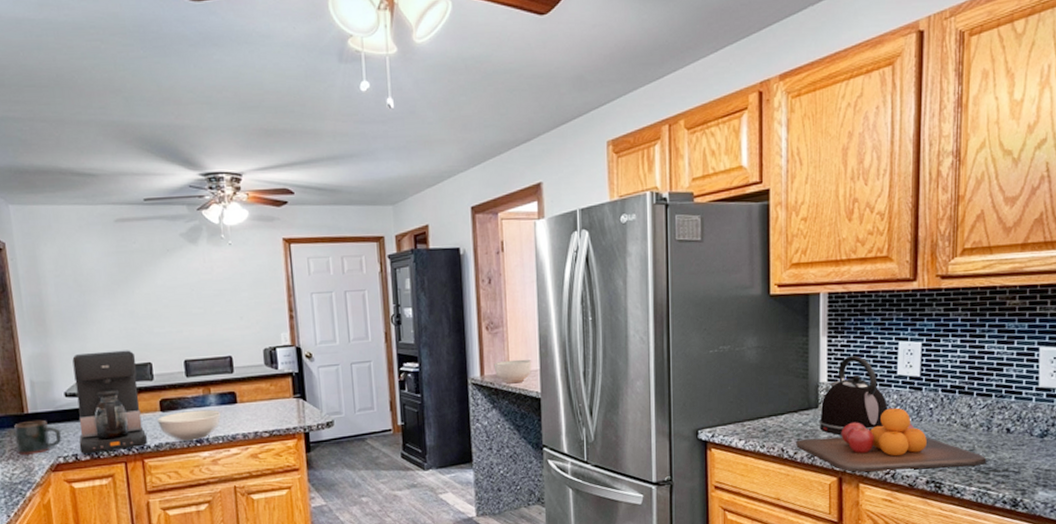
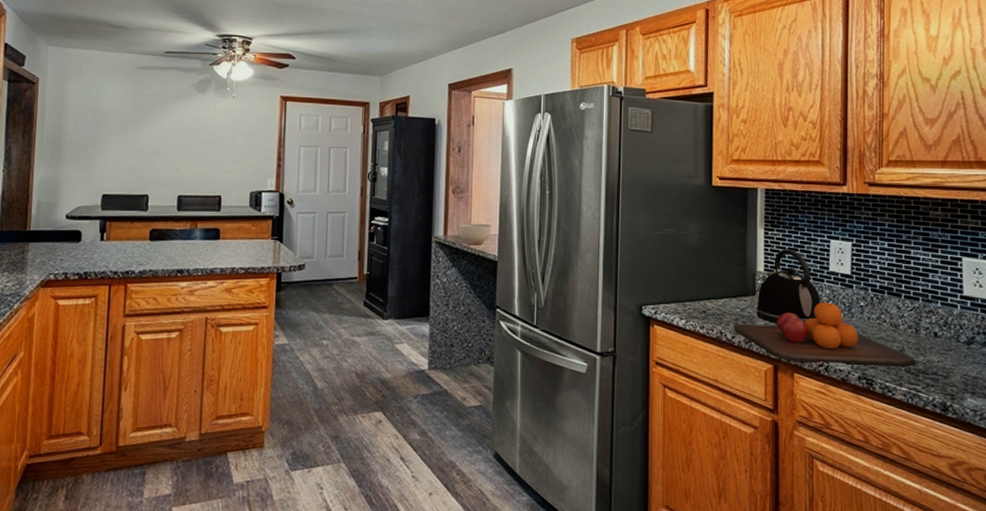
mug: present [14,420,61,455] -> none [13,237,56,269]
coffee maker: present [72,350,147,455] -> none [70,180,135,274]
bowl: present [157,409,222,441] -> none [145,242,204,270]

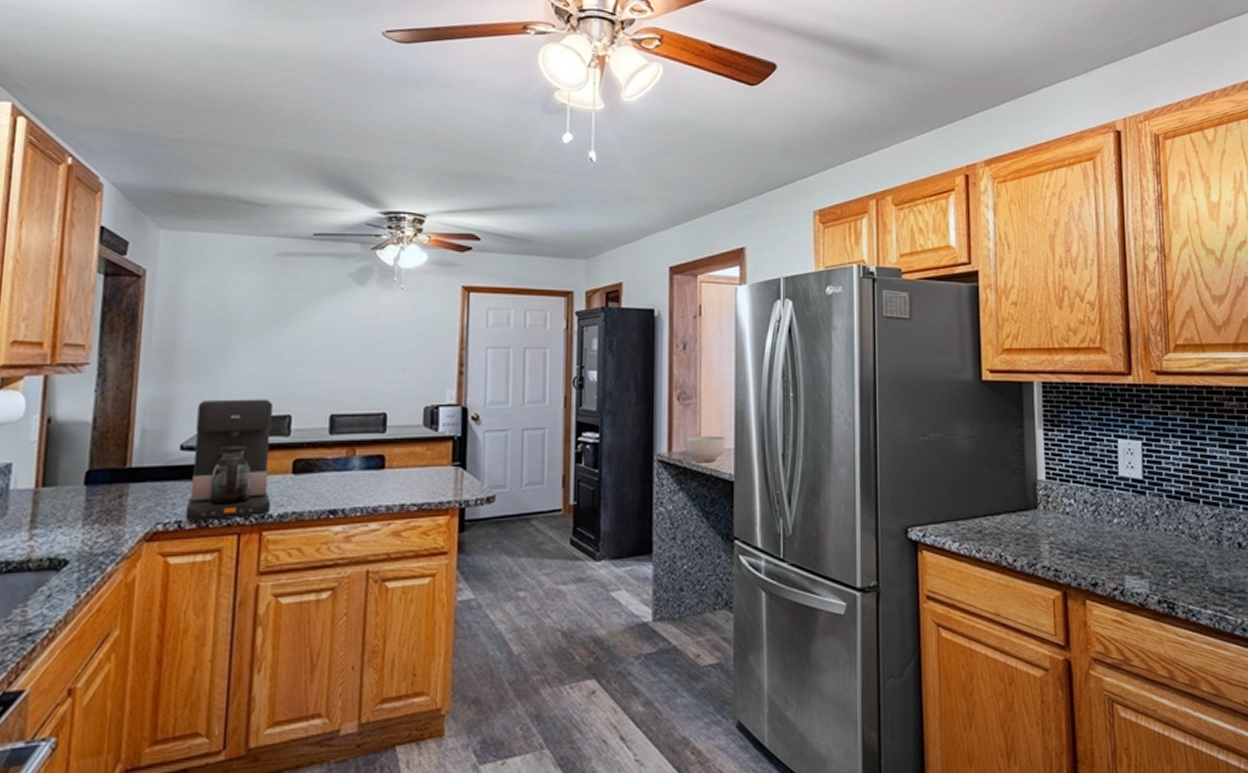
coffee maker: none [70,180,135,274] -> present [185,399,274,522]
chopping board: present [734,302,916,366] -> none [1015,513,1220,587]
kettle: present [755,249,821,324] -> none [1038,452,1112,542]

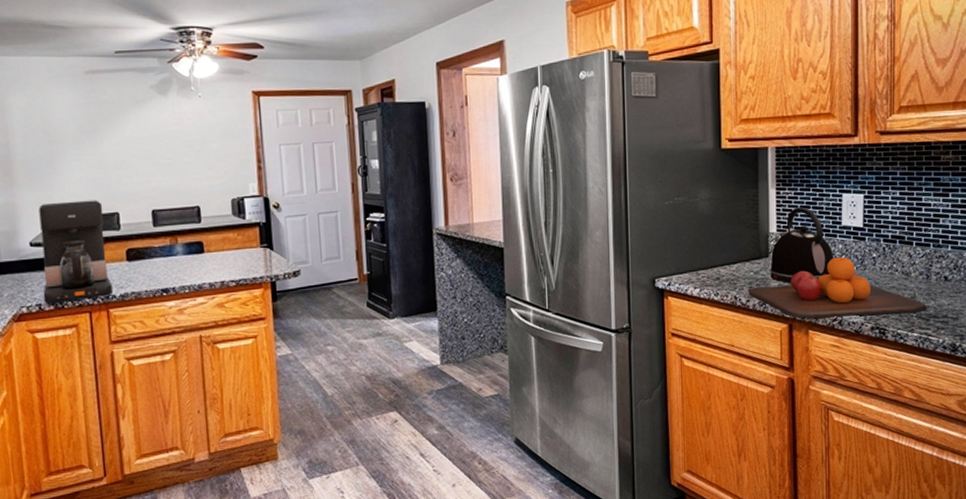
bowl: present [683,435,726,463] -> none [458,209,495,234]
chopping board: none [1015,513,1220,587] -> present [748,257,927,319]
kettle: none [1038,452,1112,542] -> present [769,207,834,284]

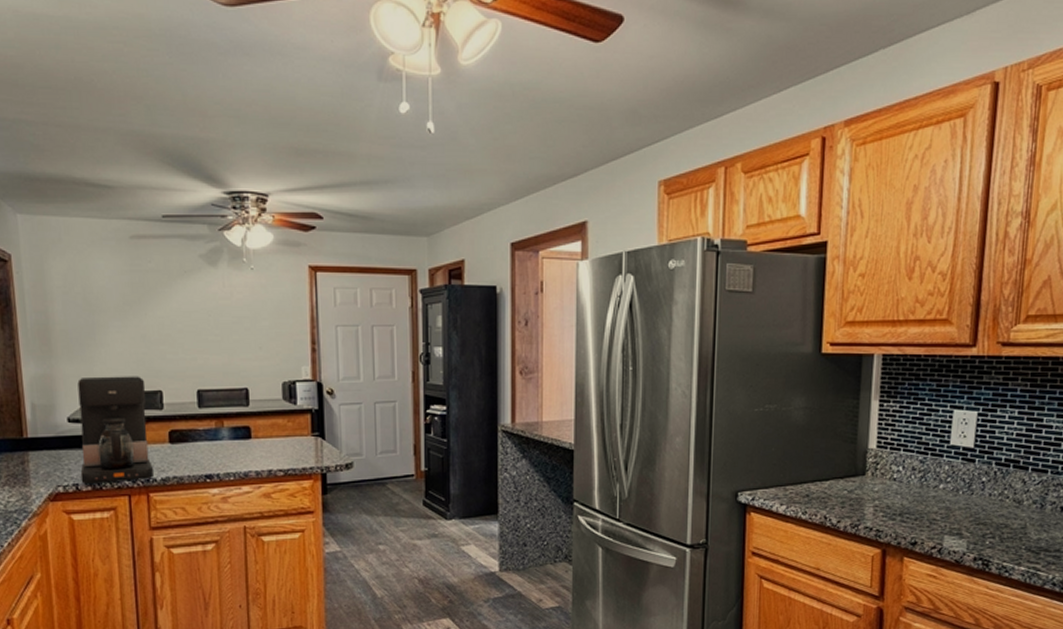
chopping board: present [748,257,927,319] -> none [840,479,1038,546]
kettle: present [769,207,834,284] -> none [865,422,939,506]

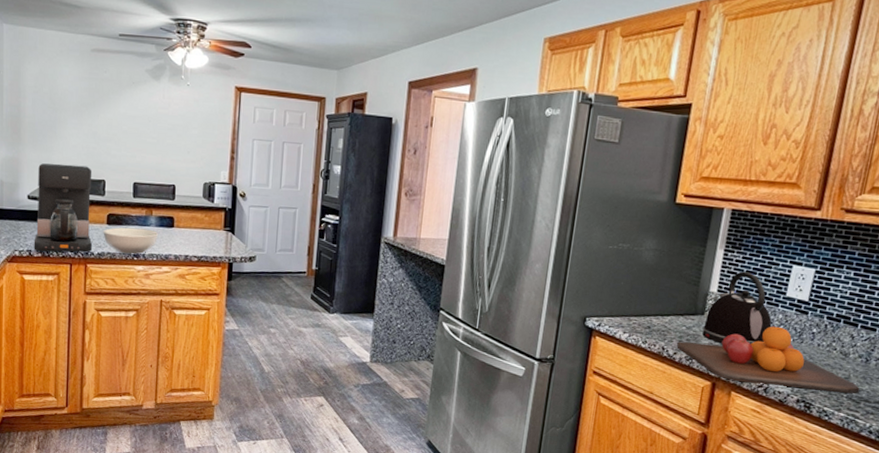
bowl: none [165,444,234,476] -> present [103,227,159,255]
chopping board: none [840,479,1038,546] -> present [676,326,860,394]
kettle: none [865,422,939,506] -> present [702,271,772,344]

